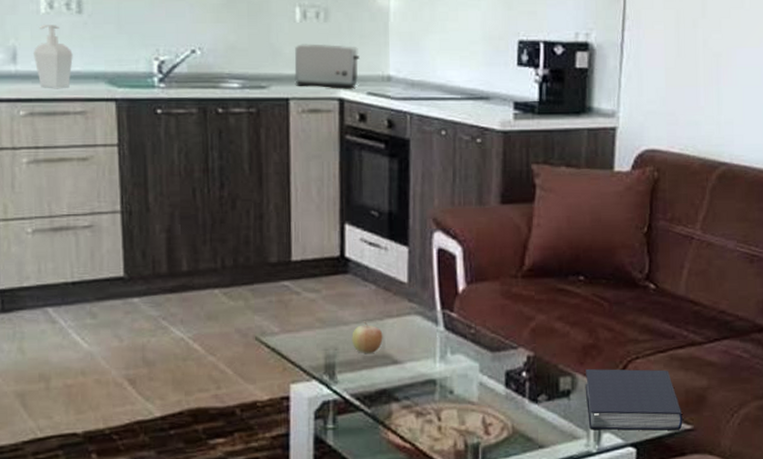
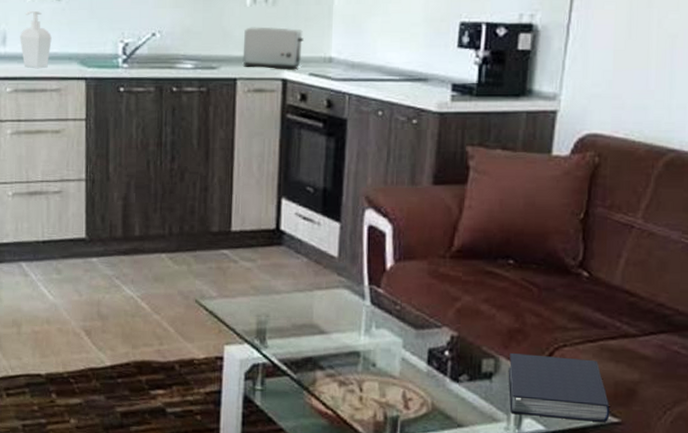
fruit: present [351,321,383,353] -> none [282,291,312,322]

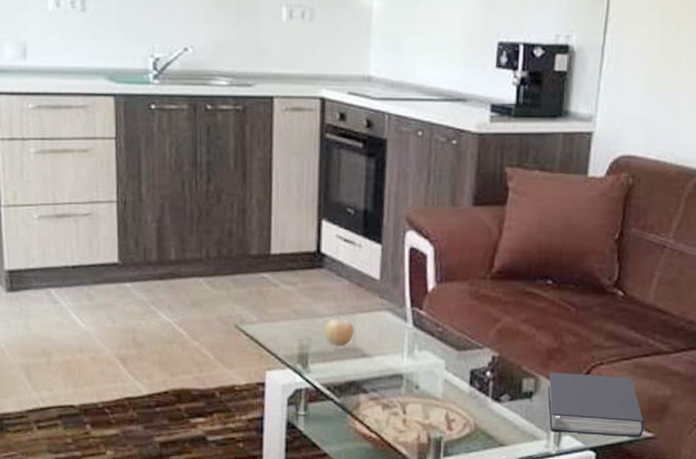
soap bottle: present [20,10,52,69] -> none [42,21,77,84]
toaster: present [242,27,304,70] -> none [279,43,342,88]
fruit: none [282,291,312,322] -> present [324,315,354,346]

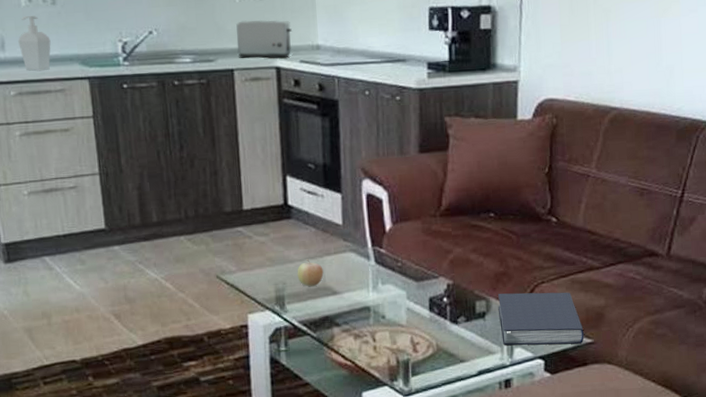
soap bottle: none [42,21,77,84] -> present [18,15,51,72]
toaster: none [279,43,342,88] -> present [236,20,292,59]

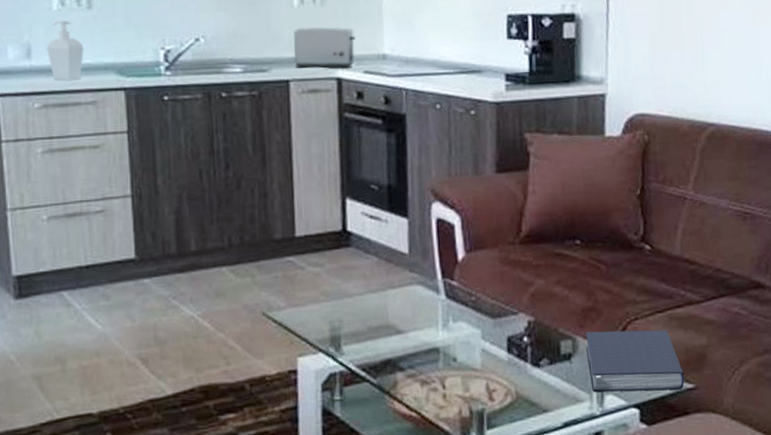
fruit: present [297,259,324,286] -> none [355,292,386,325]

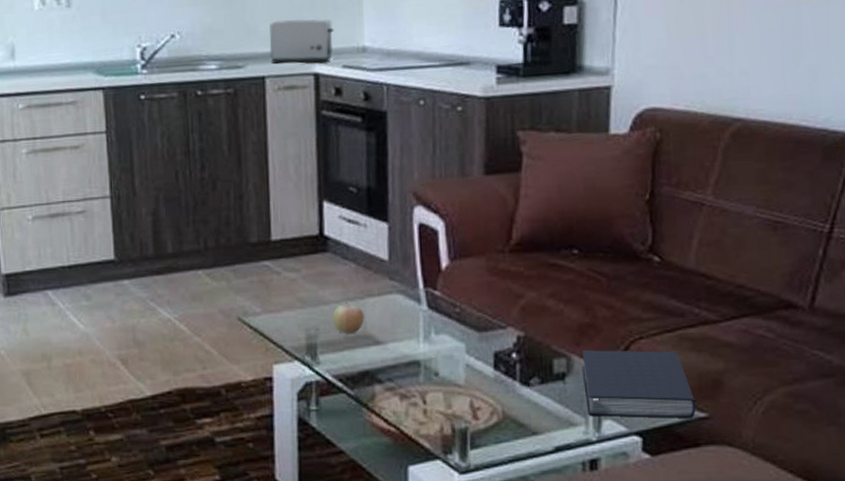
soap bottle: present [47,20,84,82] -> none [29,19,64,82]
fruit: none [355,292,386,325] -> present [332,300,365,334]

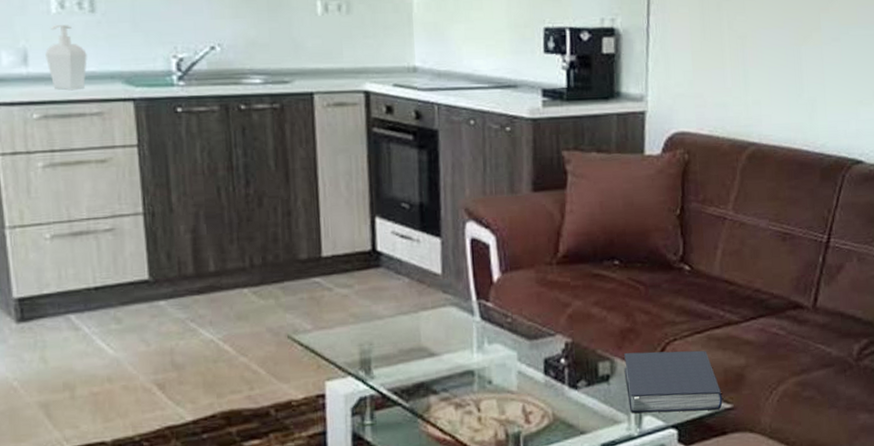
soap bottle: none [29,19,64,82] -> present [45,24,87,91]
toaster: present [269,19,334,64] -> none [317,37,384,82]
fruit: present [332,300,365,334] -> none [386,314,419,347]

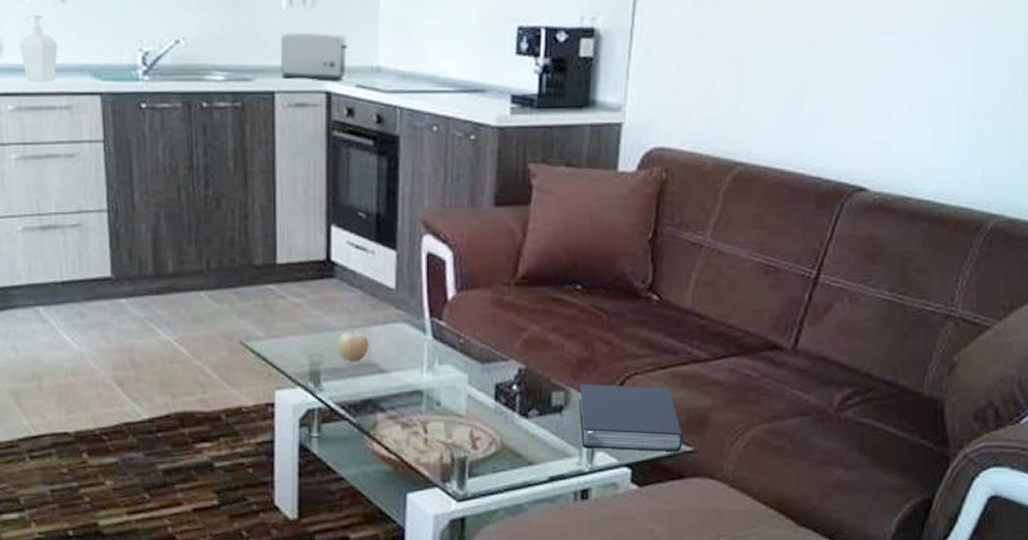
toaster: none [317,37,384,82] -> present [280,32,348,81]
fruit: none [386,314,419,347] -> present [337,328,369,361]

